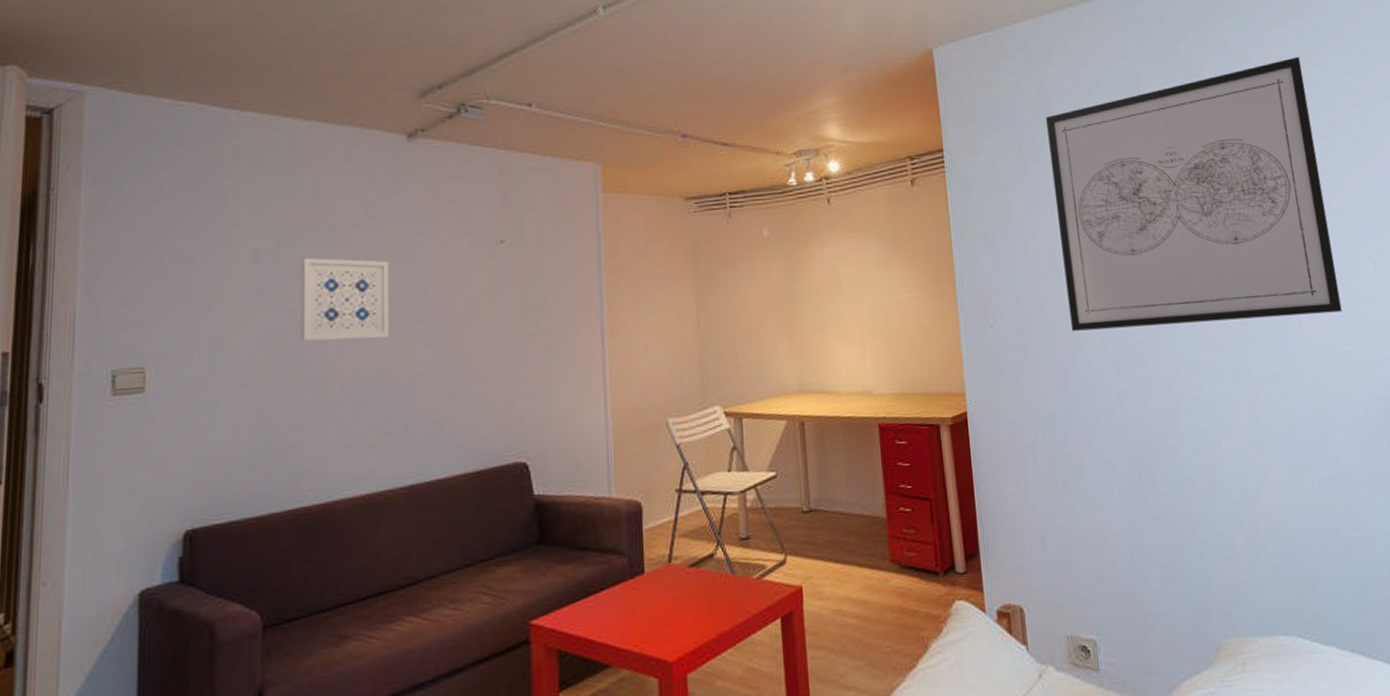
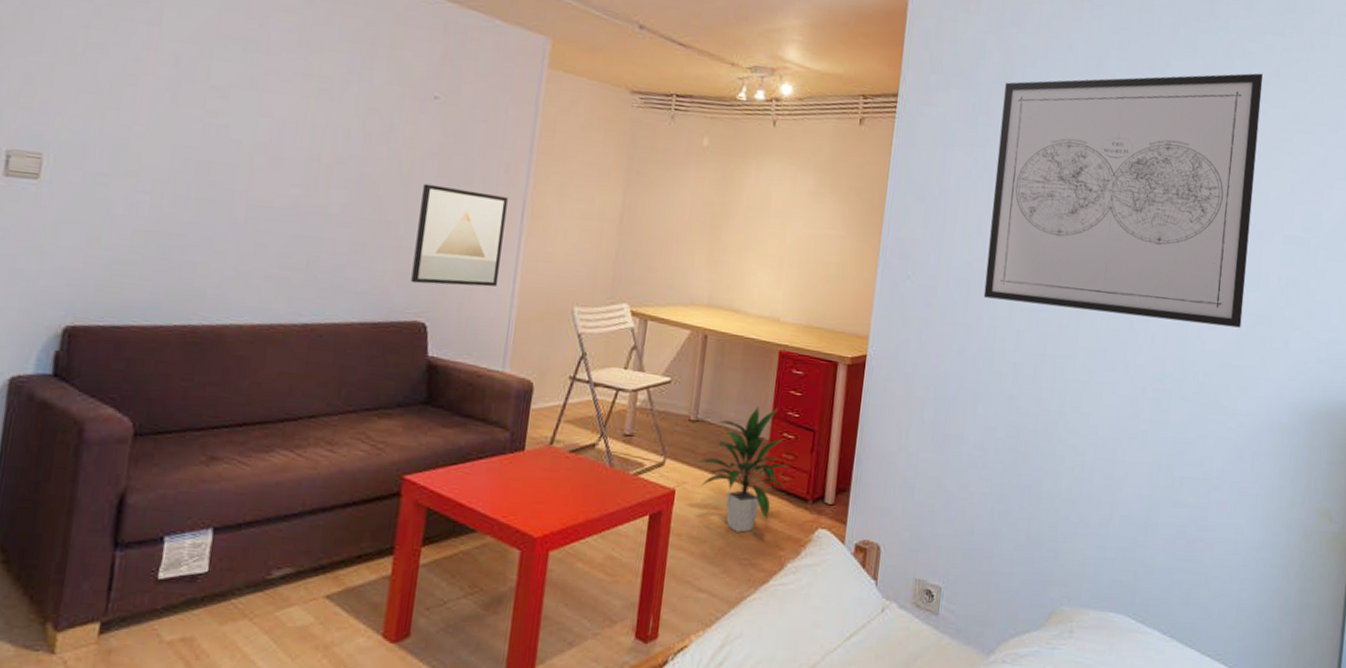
wall art: present [300,257,389,342] -> none [212,73,315,173]
wall art: none [504,323,590,425] -> present [411,183,508,287]
indoor plant: none [816,482,914,620] -> present [695,407,791,533]

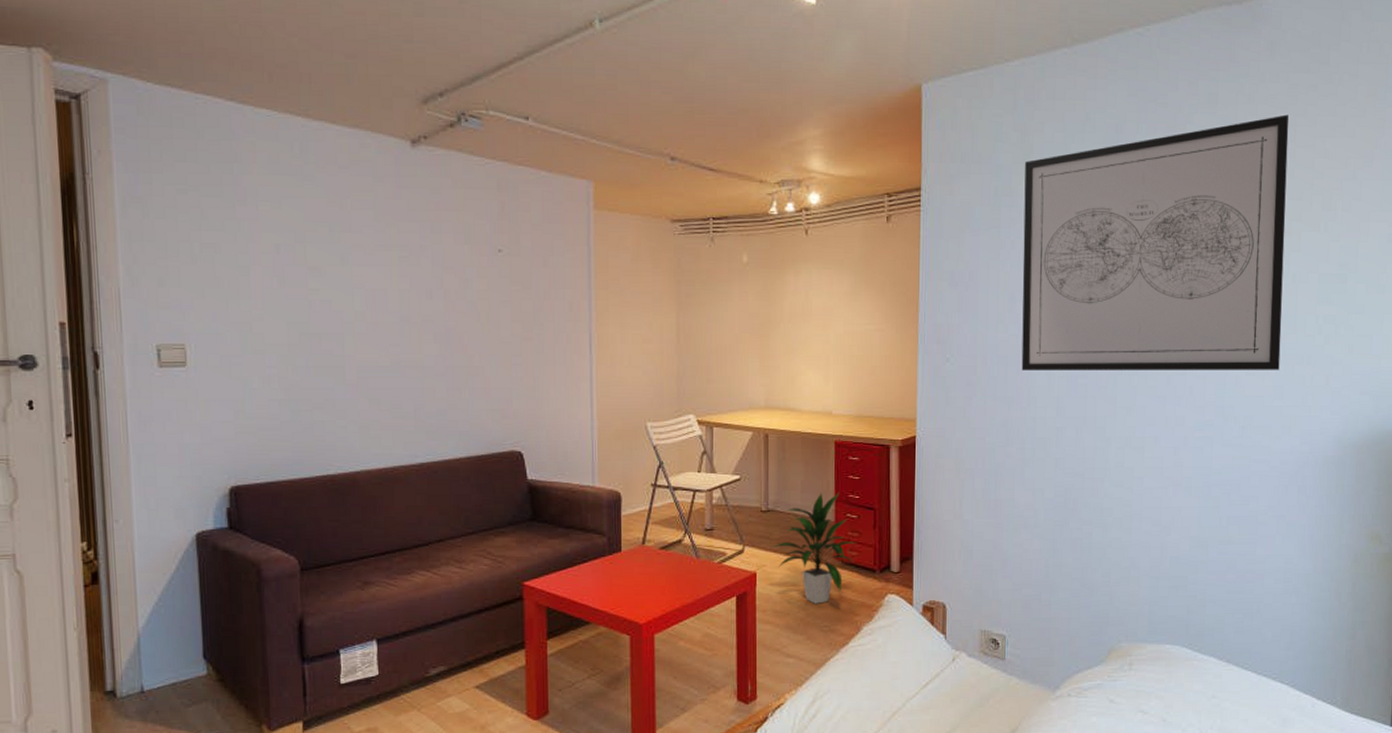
wall art: present [411,183,508,287] -> none [501,329,578,418]

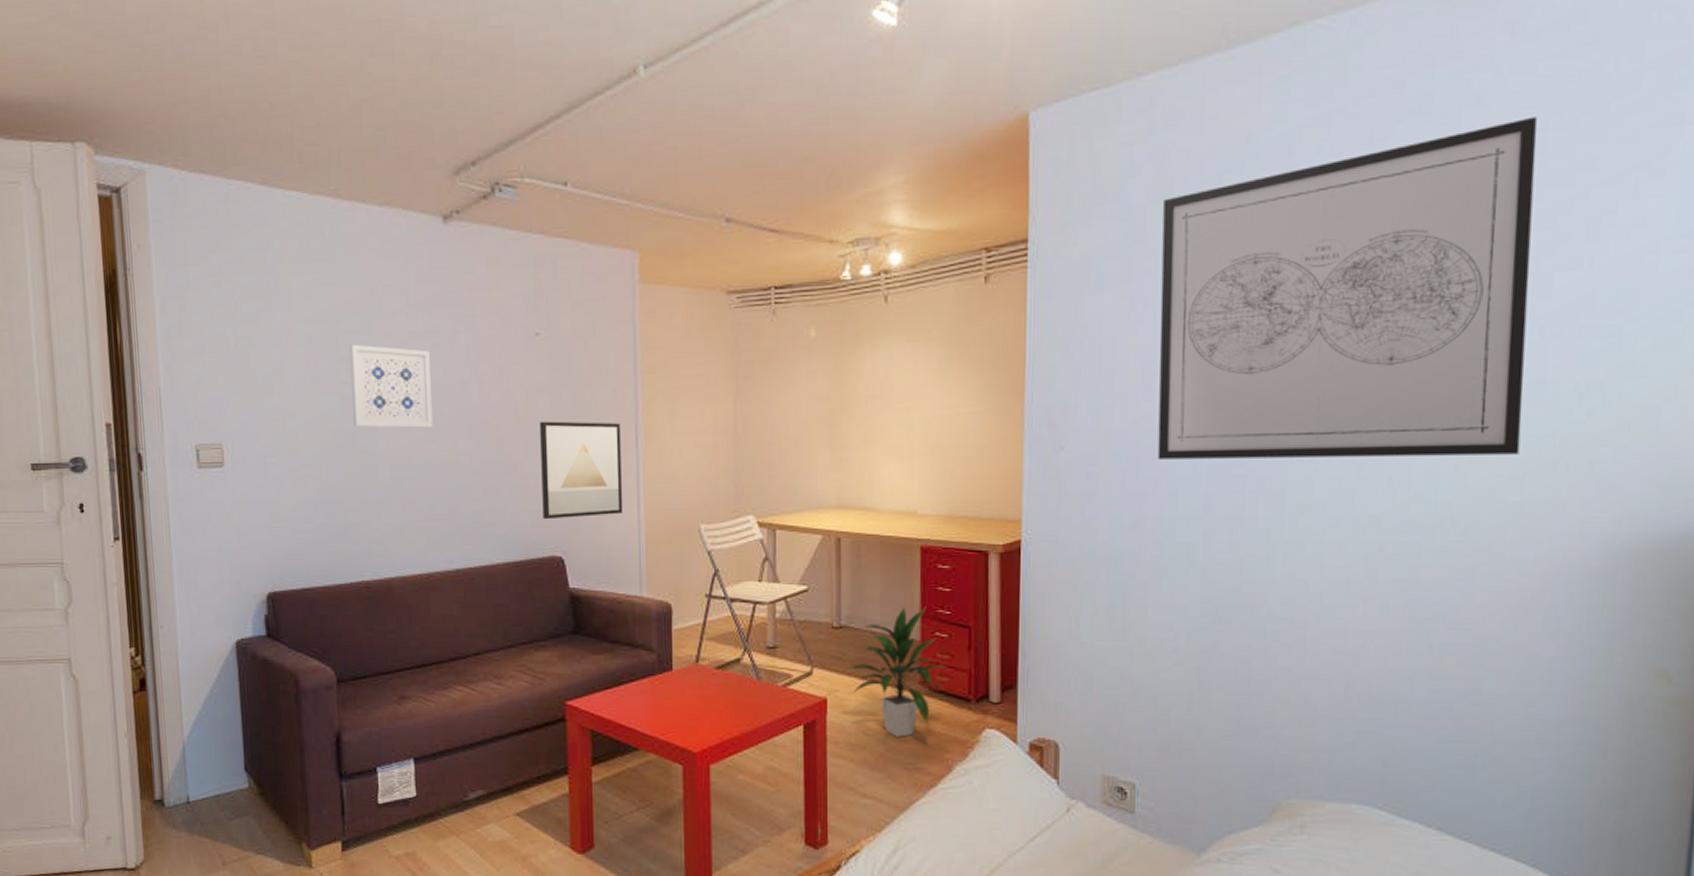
wall art: none [317,254,399,333] -> present [349,344,432,428]
wall art: none [501,329,578,418] -> present [540,421,624,520]

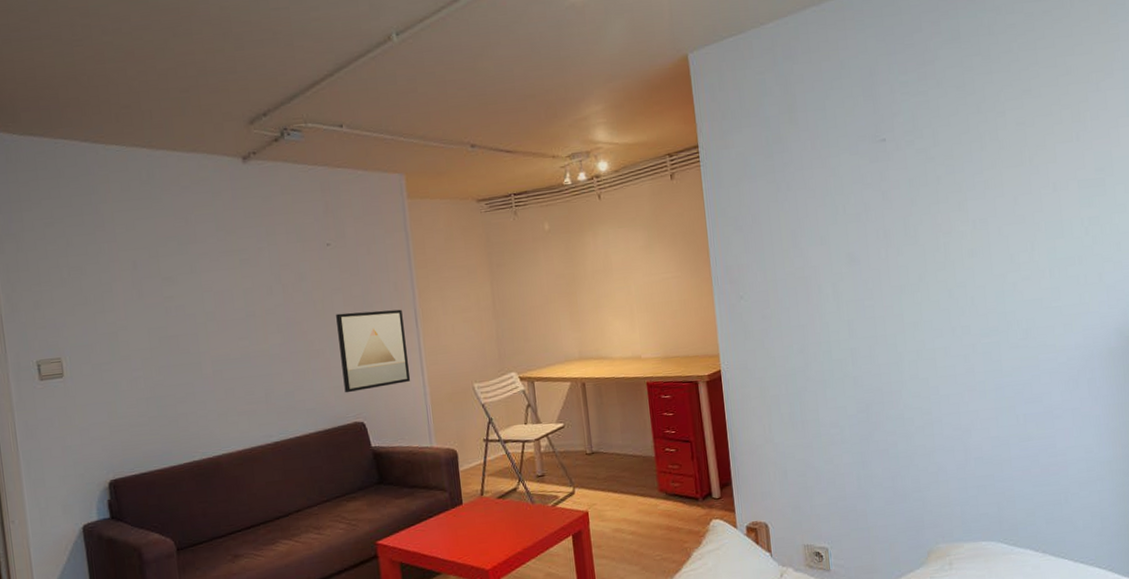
wall art: present [349,344,432,428] -> none [169,264,246,333]
indoor plant: present [844,606,948,737] -> none [599,429,678,536]
wall art: present [1157,116,1538,459] -> none [790,40,1054,300]

